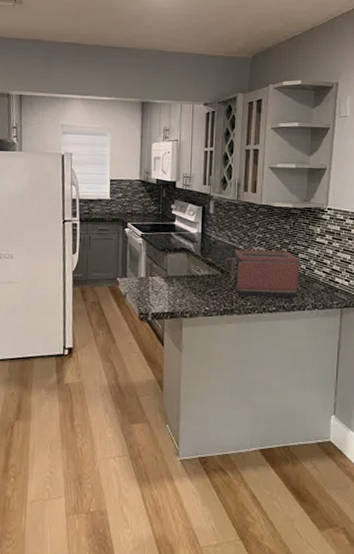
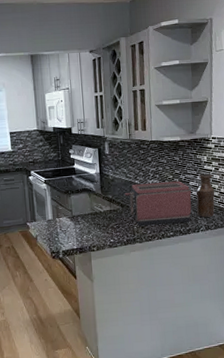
bottle: none [304,246,326,296] -> present [196,173,215,218]

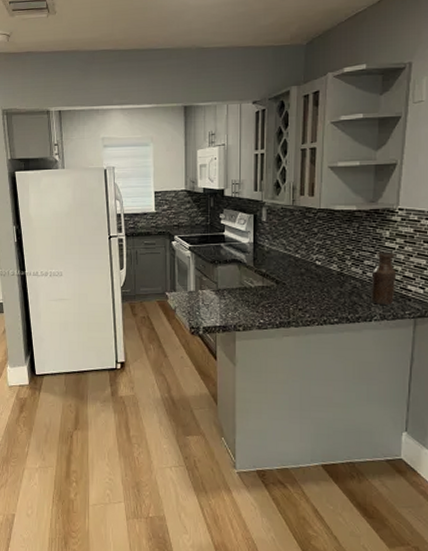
toaster: present [124,180,192,227] -> none [281,258,365,309]

